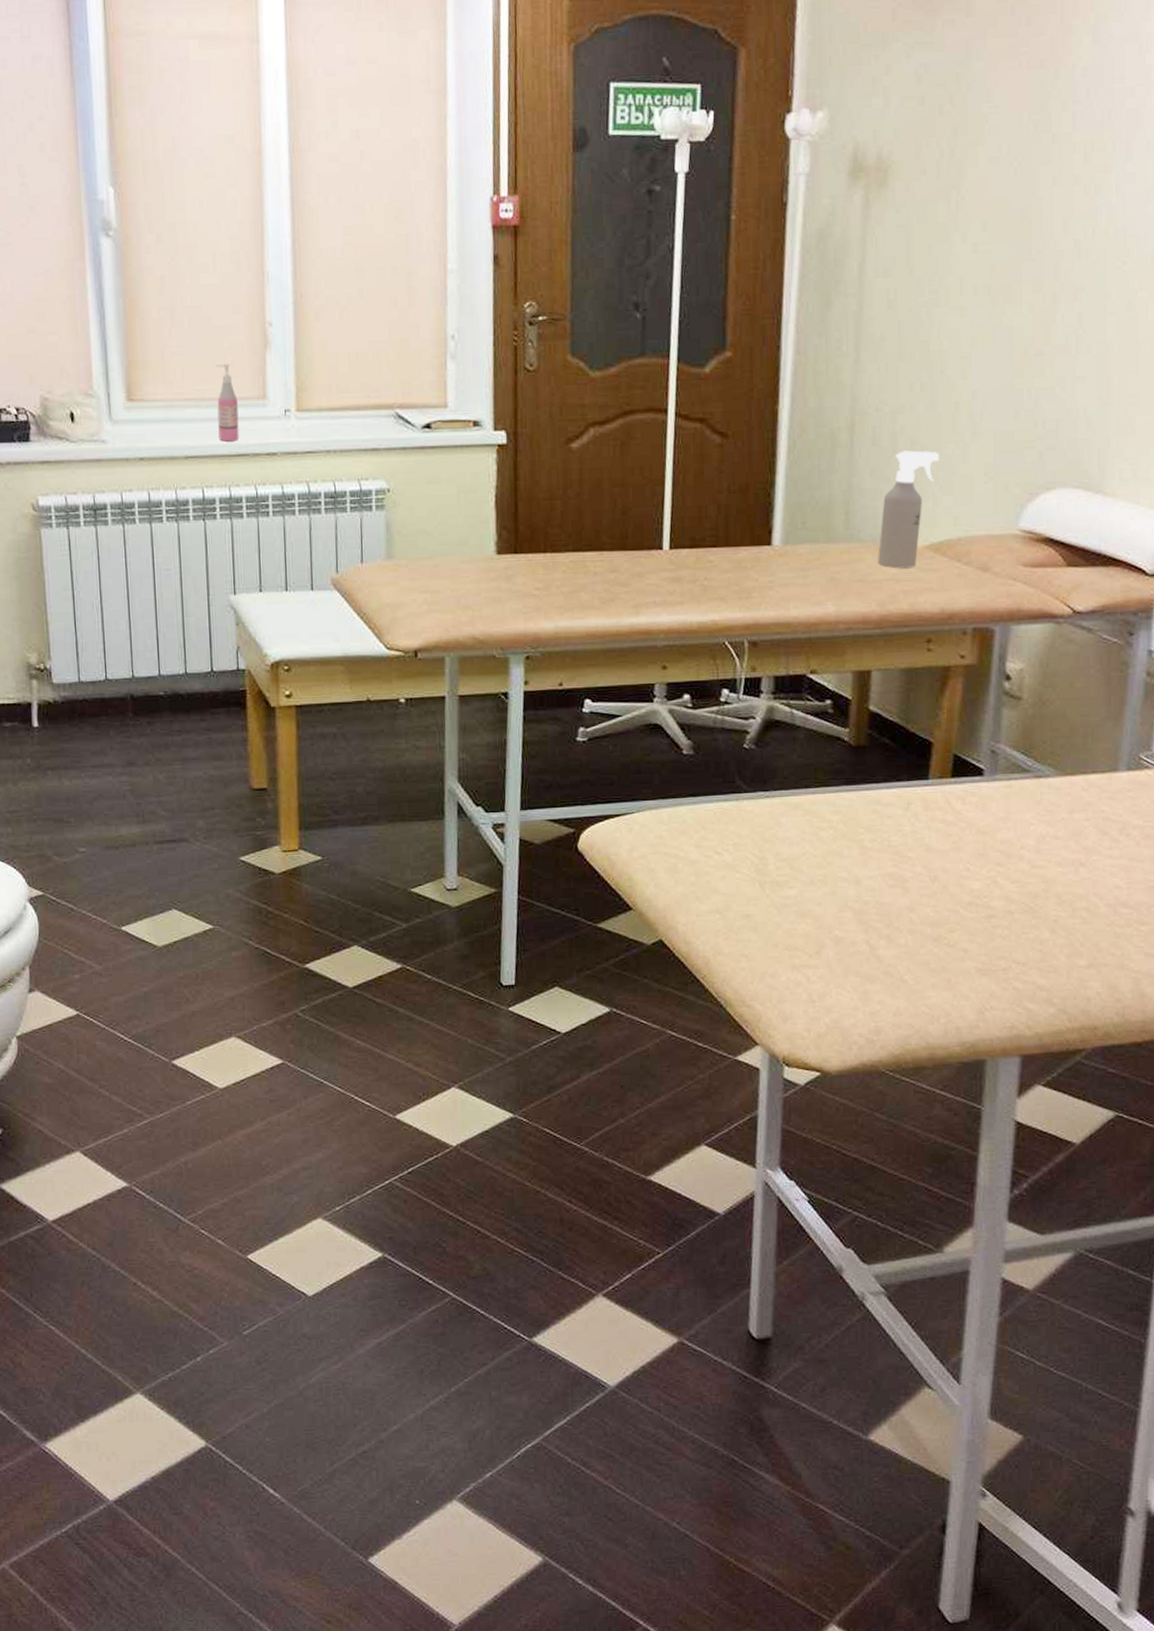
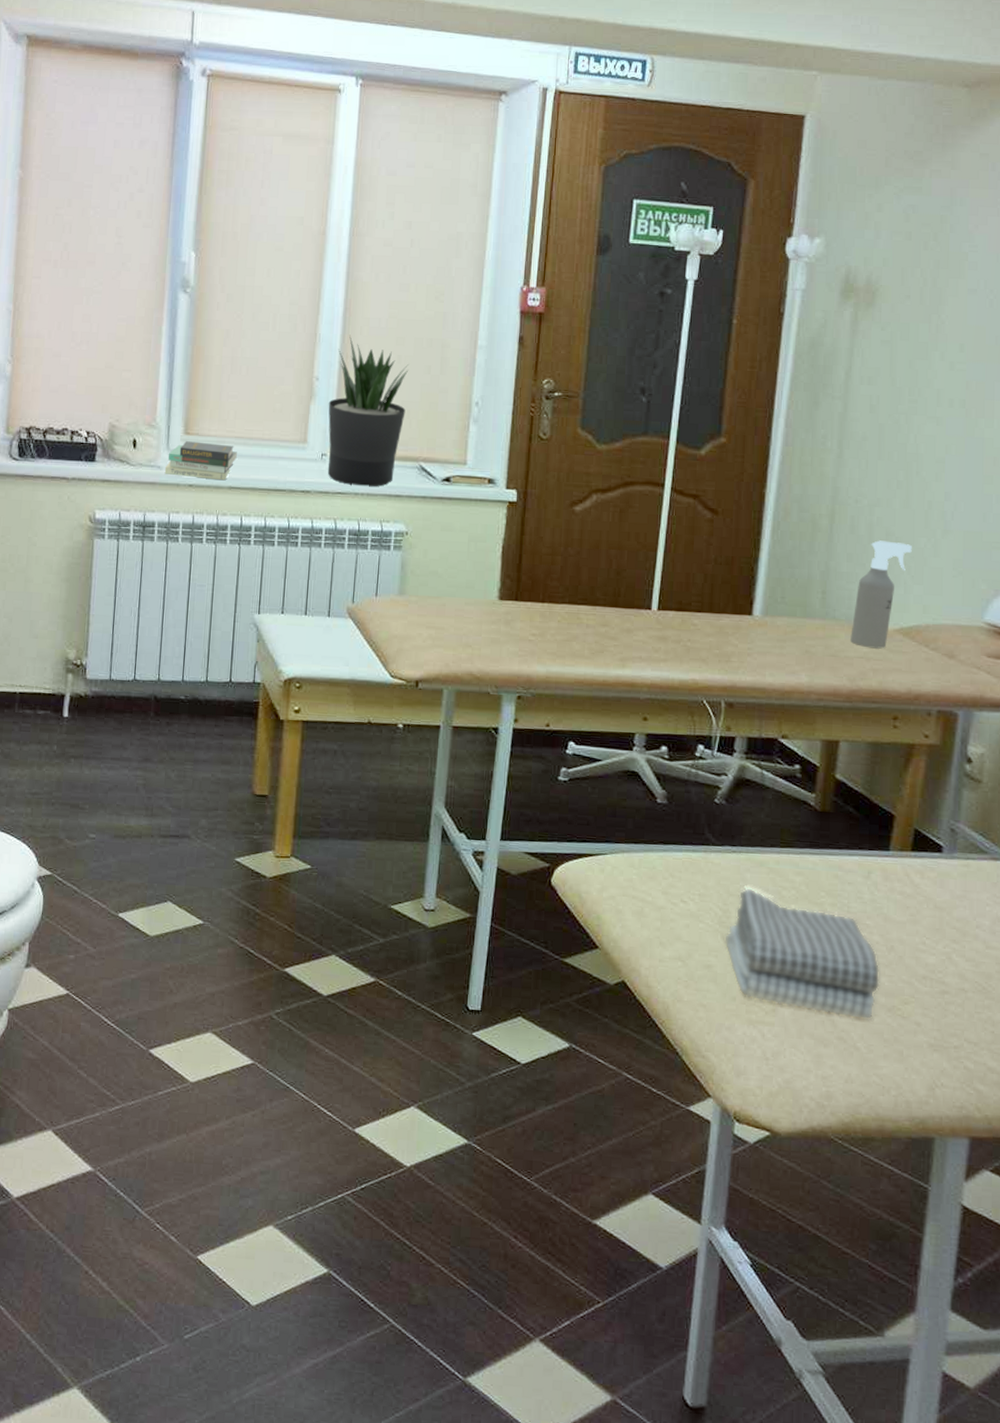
books: none [110,408,190,450] -> present [164,441,237,481]
soap dispenser: present [215,363,239,442] -> none [261,409,281,478]
planter: none [286,270,374,443] -> present [327,335,409,487]
towel: none [763,832,925,952] -> present [724,888,880,1020]

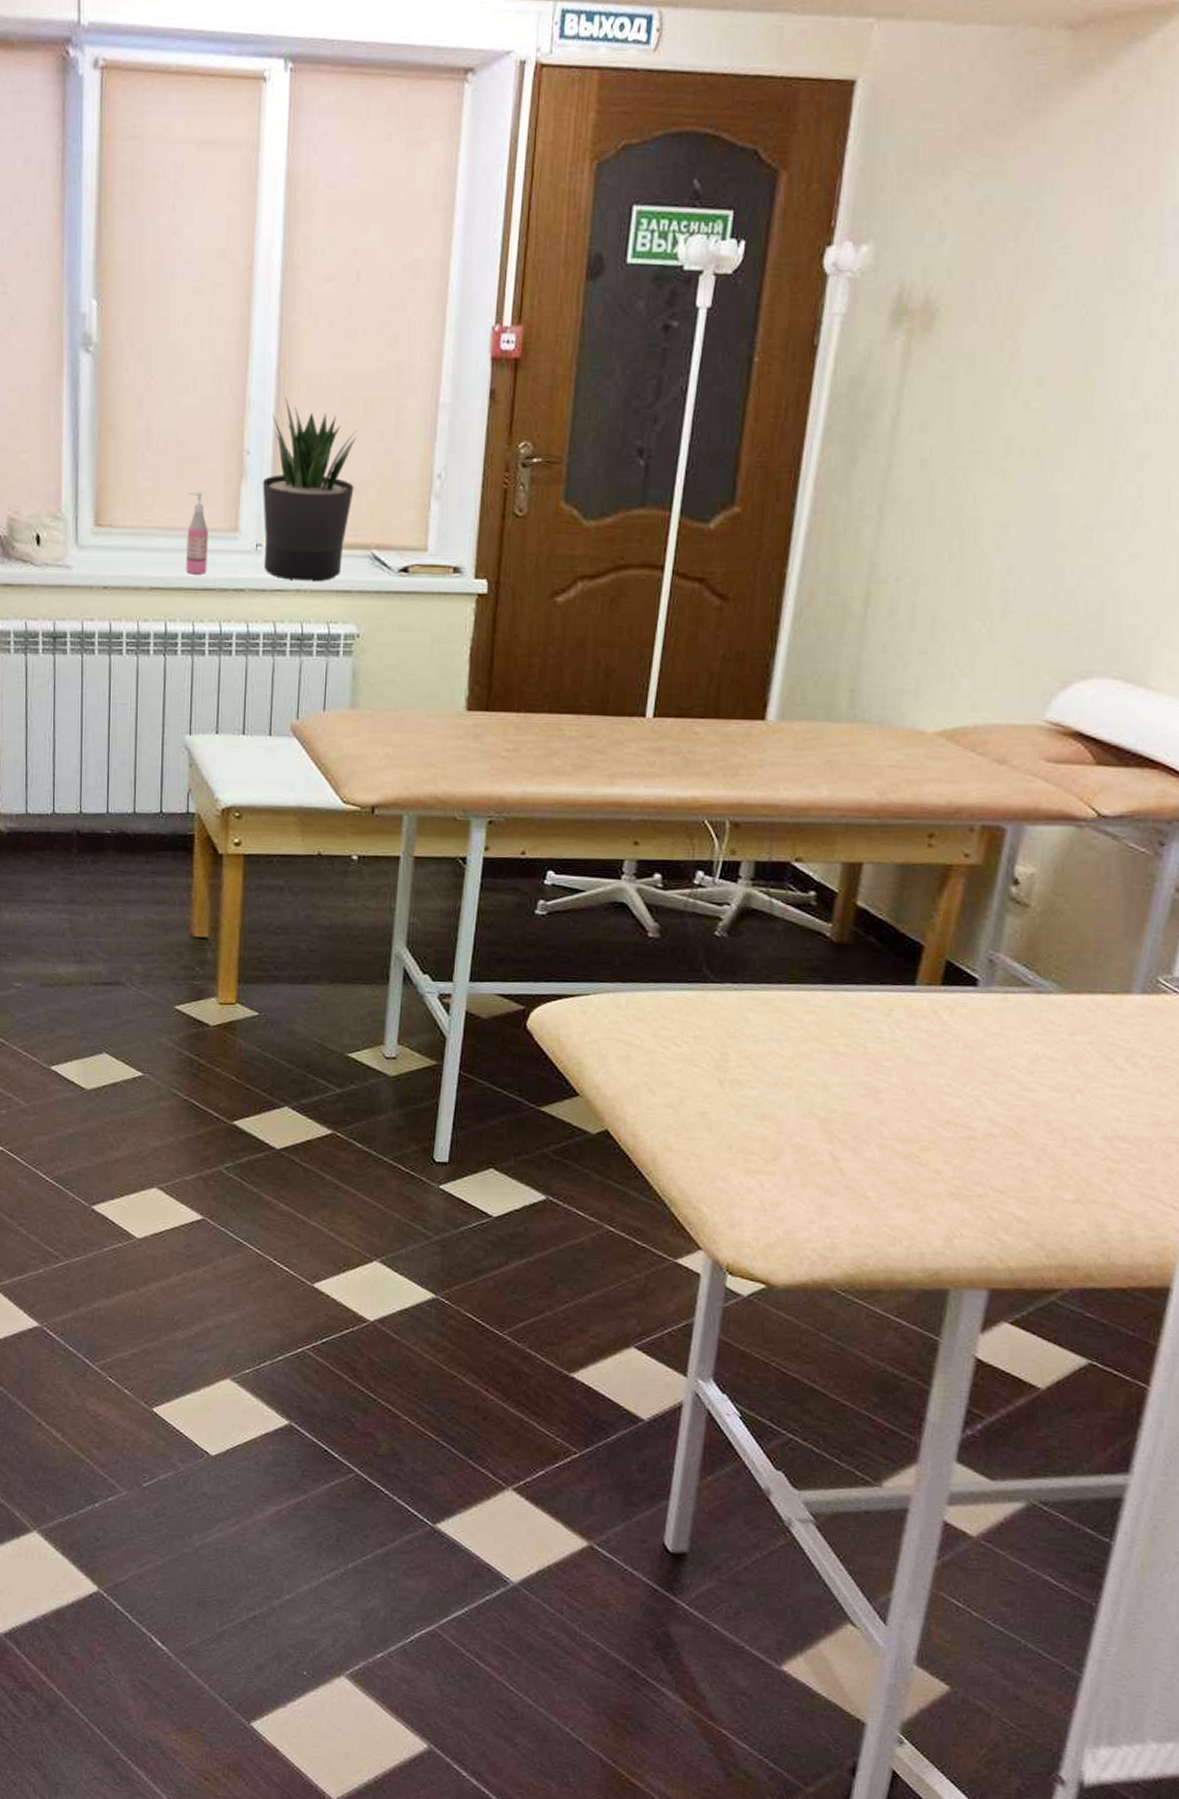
books: present [164,441,237,481] -> none [74,534,157,580]
soap dispenser: none [261,409,281,478] -> present [186,492,208,574]
towel: present [724,888,880,1020] -> none [721,1029,898,1168]
spray bottle: present [850,540,912,649] -> none [882,626,963,756]

